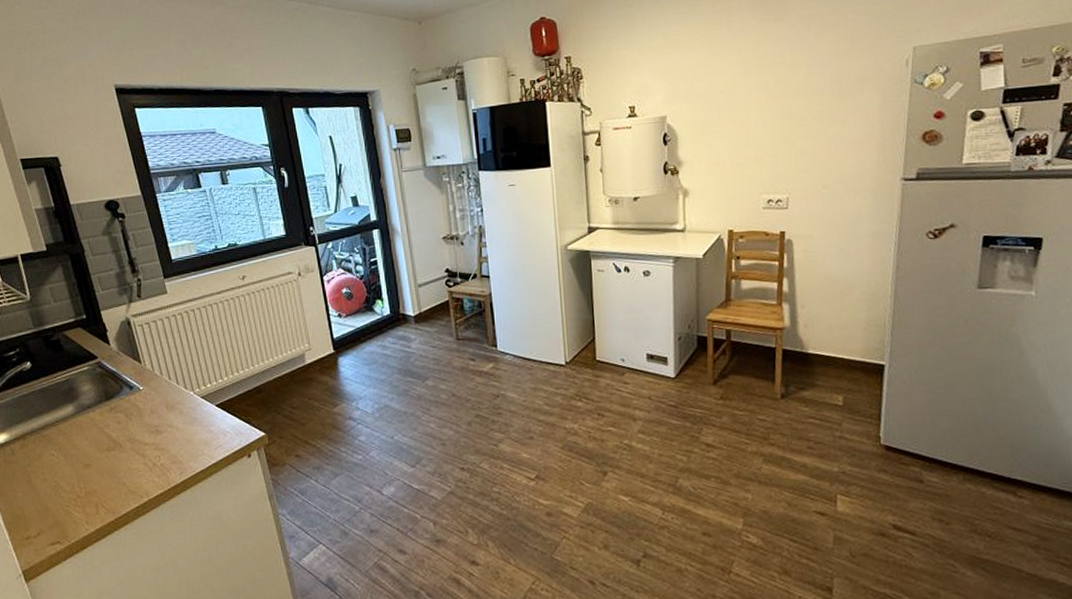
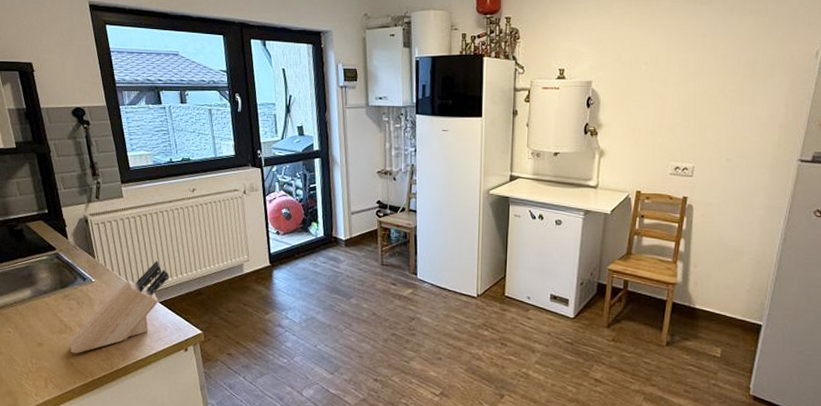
knife block: none [120,359,224,473] -> present [70,260,169,354]

